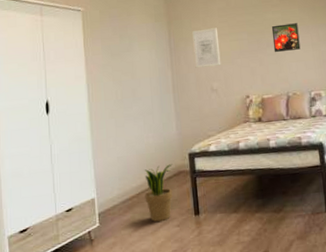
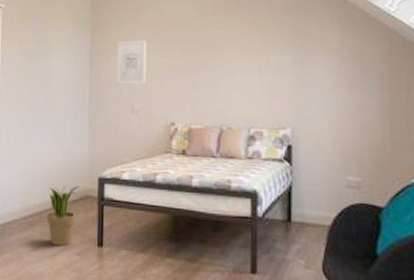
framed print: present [271,23,301,53] -> none [210,44,244,77]

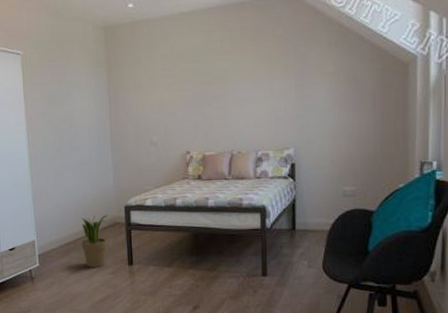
wall art: present [116,40,147,84] -> none [133,76,162,120]

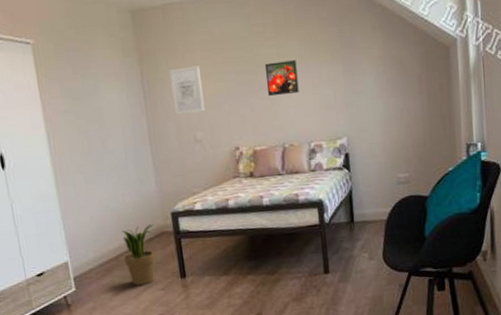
wall art: none [133,76,162,120] -> present [169,65,206,115]
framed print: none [219,73,251,107] -> present [264,60,299,97]

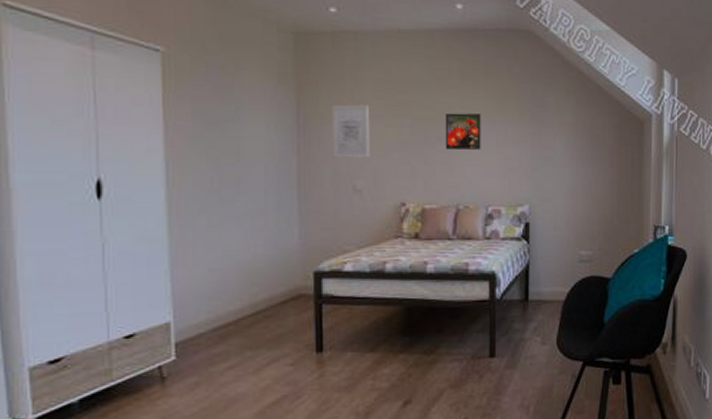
potted plant: present [121,224,155,286] -> none [246,284,290,358]

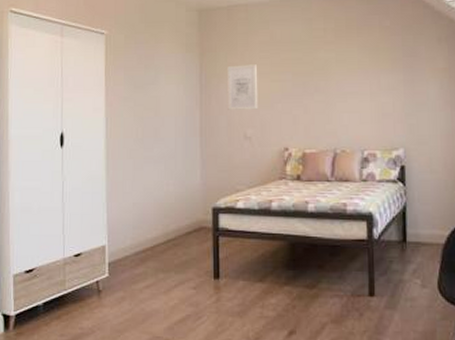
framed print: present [445,113,481,151] -> none [322,66,356,100]

